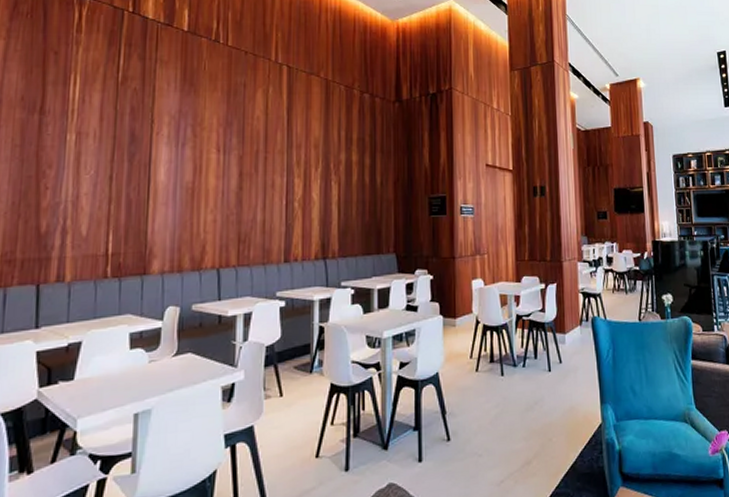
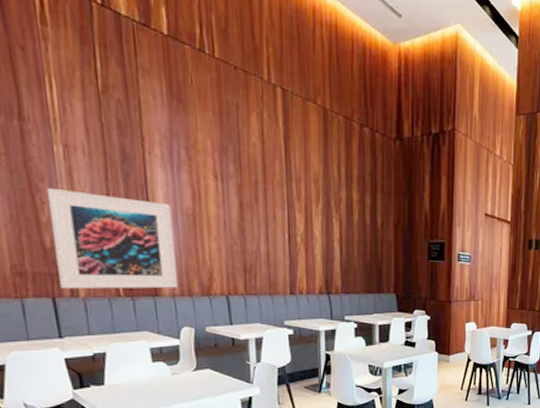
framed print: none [47,173,171,274] -> present [46,187,178,289]

